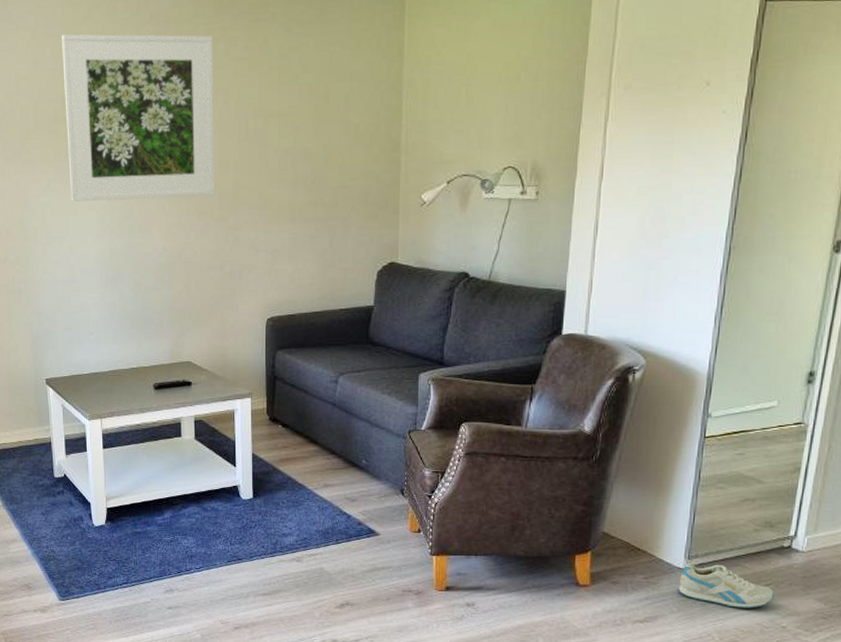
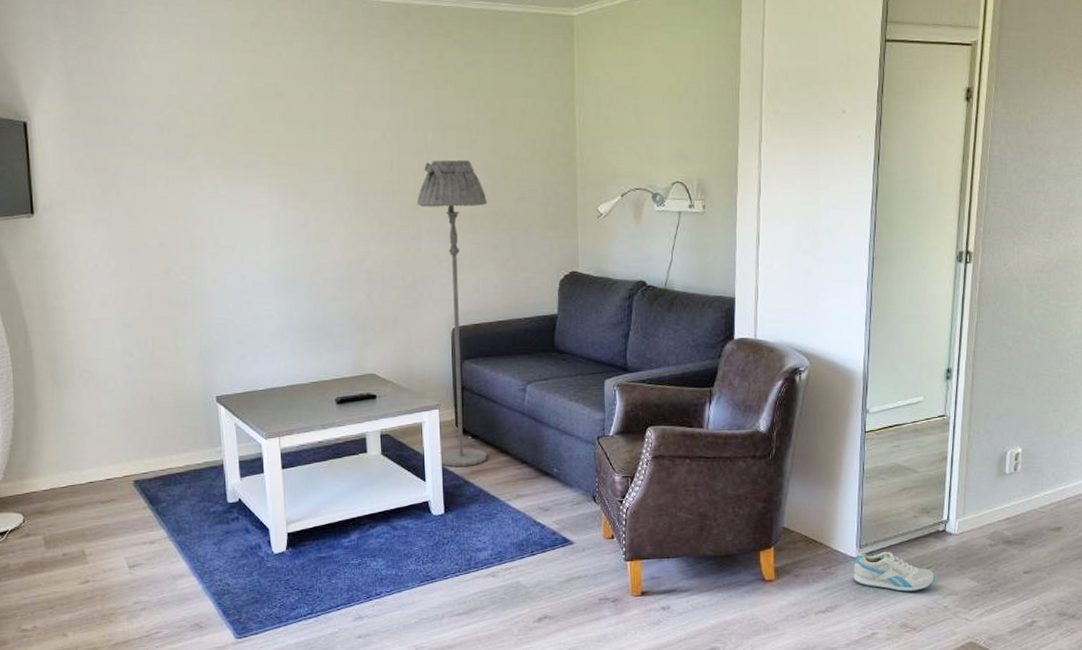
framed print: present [62,34,216,201] -> none [229,40,395,209]
floor lamp: none [236,148,307,454] -> present [416,159,487,467]

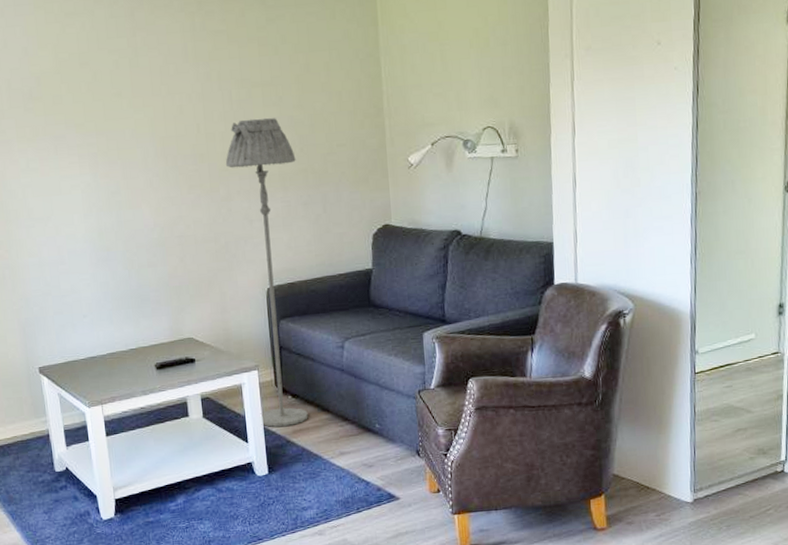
sneaker: present [853,551,935,592] -> none [688,494,775,536]

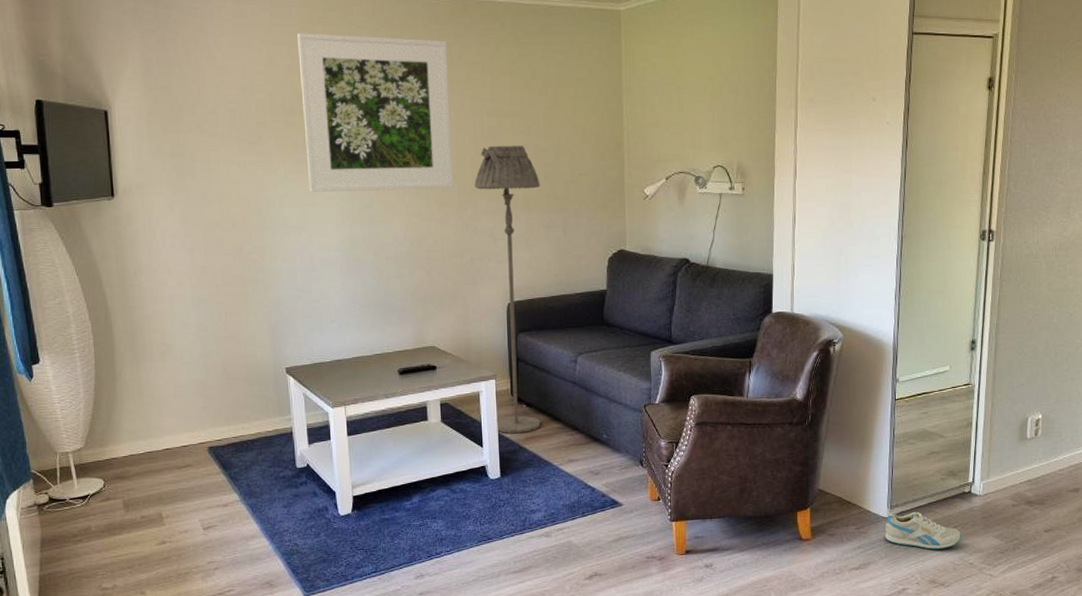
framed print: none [32,10,204,181] -> present [297,33,454,192]
sneaker: none [688,494,775,536] -> present [884,511,961,550]

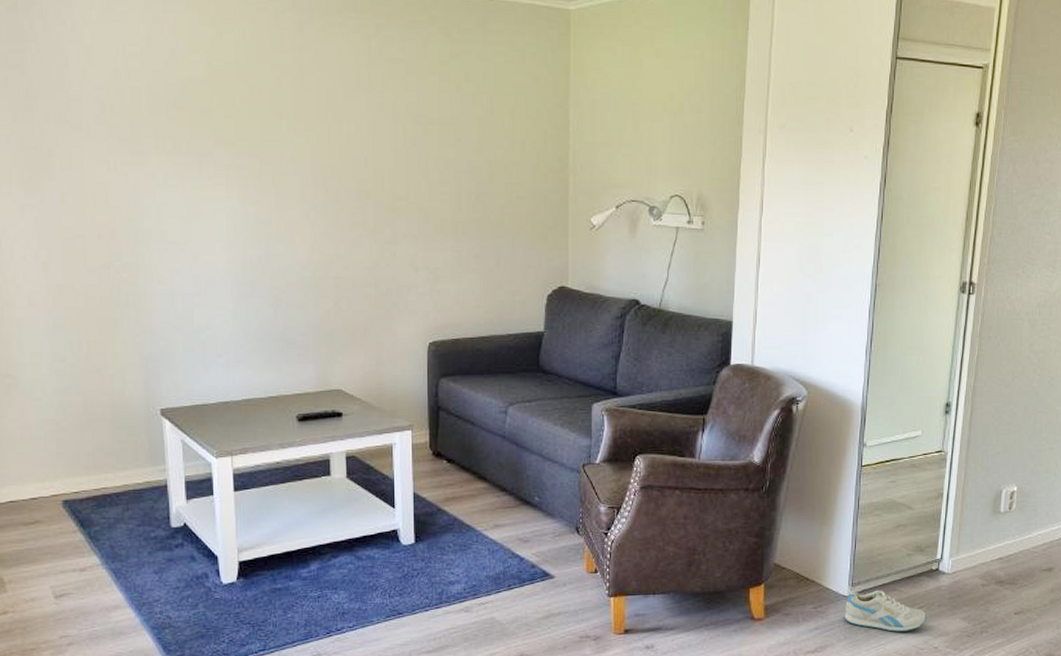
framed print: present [297,33,454,192] -> none [184,11,369,206]
floor lamp: present [474,145,541,433] -> none [393,158,471,493]

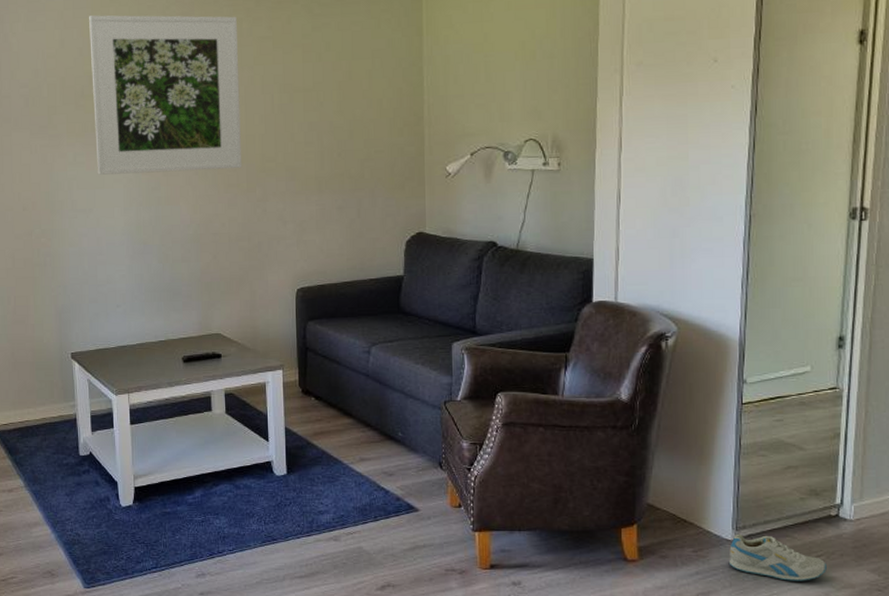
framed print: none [184,11,369,206] -> present [89,15,243,175]

